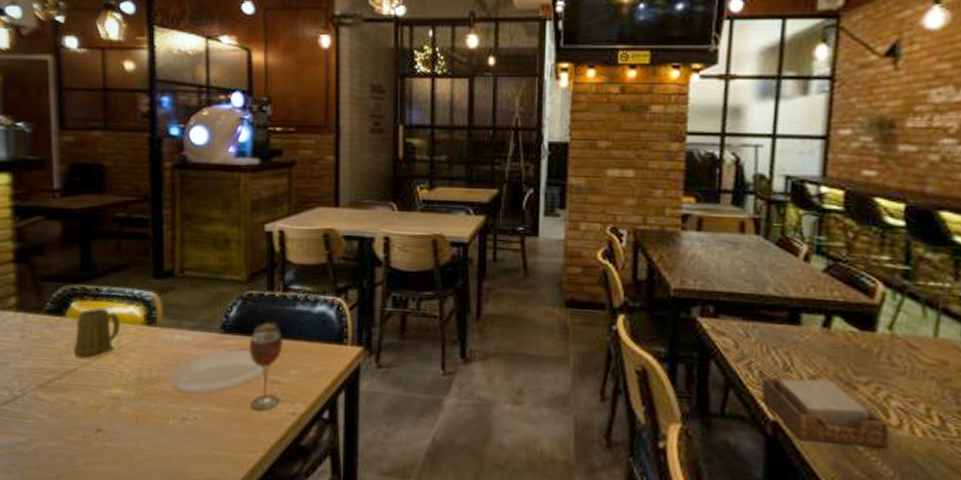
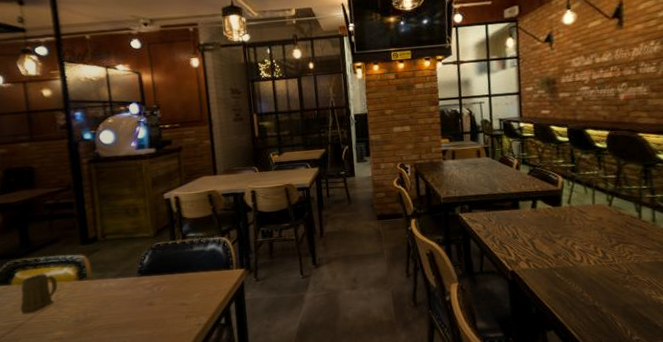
plate: present [170,350,265,394] -> none [101,286,174,325]
wineglass: present [249,322,283,410] -> none [160,262,187,327]
napkin holder: present [760,376,891,448] -> none [501,239,578,279]

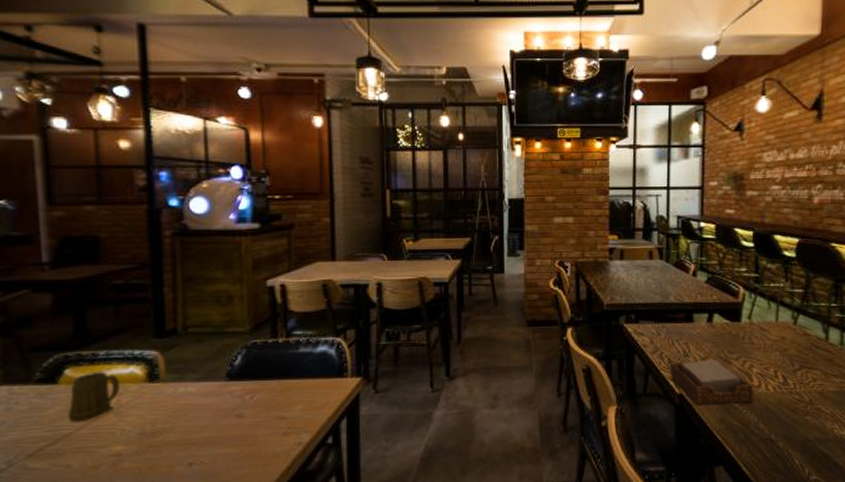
napkin holder: none [501,239,578,279] -> present [670,359,754,405]

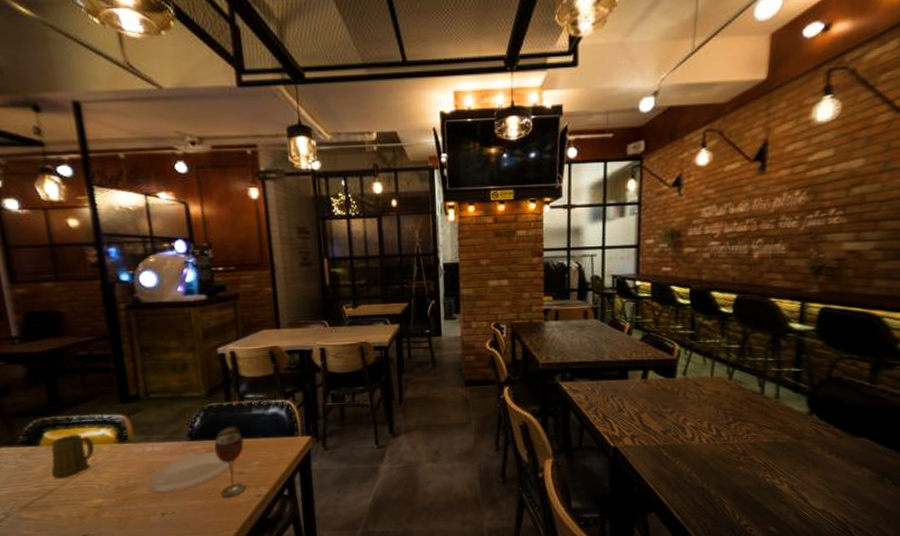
plate: none [174,394,271,440] -> present [146,452,230,494]
wineglass: none [255,366,287,445] -> present [214,426,245,497]
napkin holder: present [670,359,754,405] -> none [604,414,688,457]

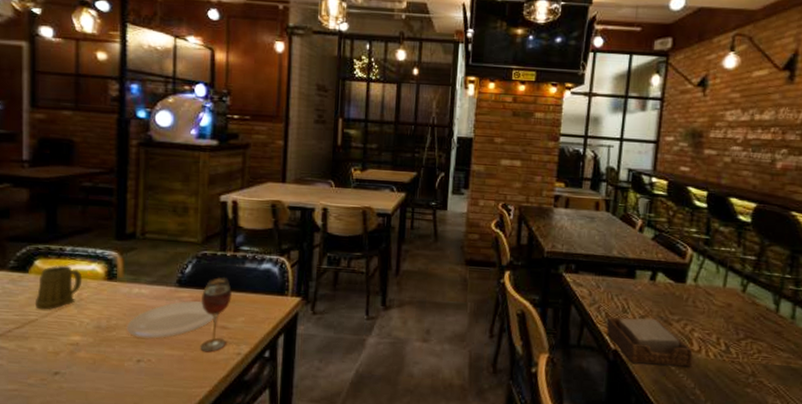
napkin holder: none [604,414,688,457] -> present [606,316,693,367]

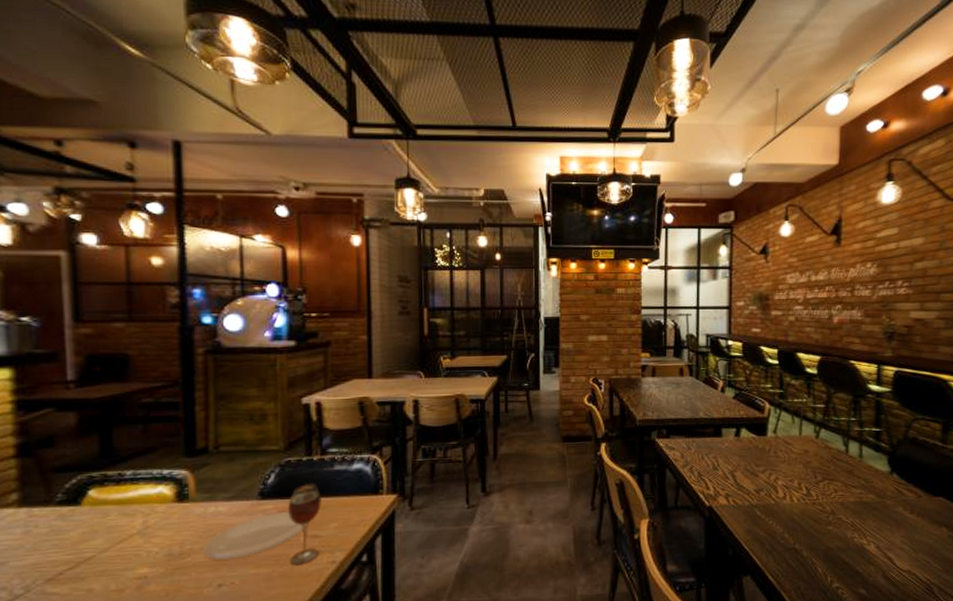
beer mug: present [34,265,83,310] -> none [90,491,148,545]
napkin holder: present [606,316,693,367] -> none [699,472,780,517]

